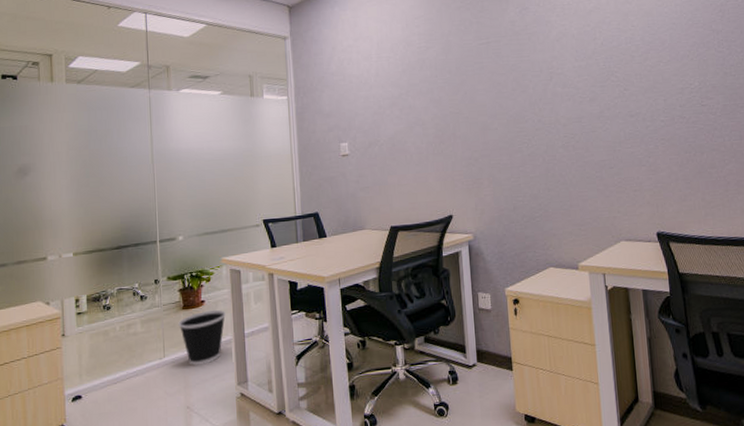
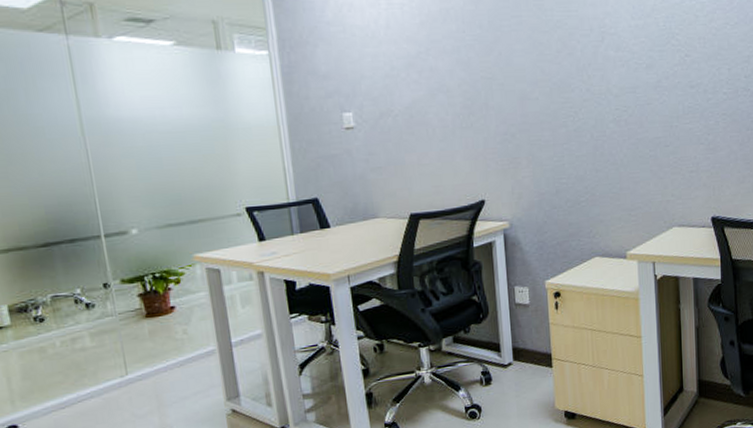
wastebasket: present [178,309,226,366] -> none [141,316,205,382]

